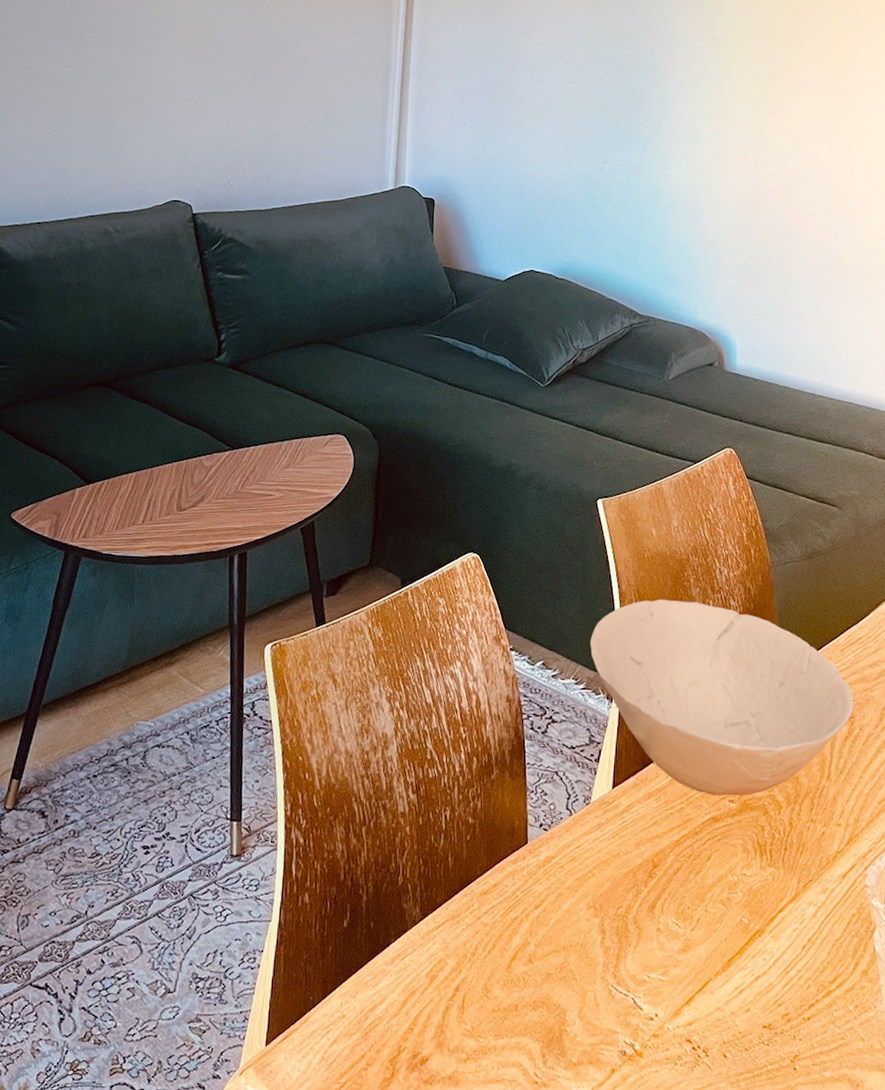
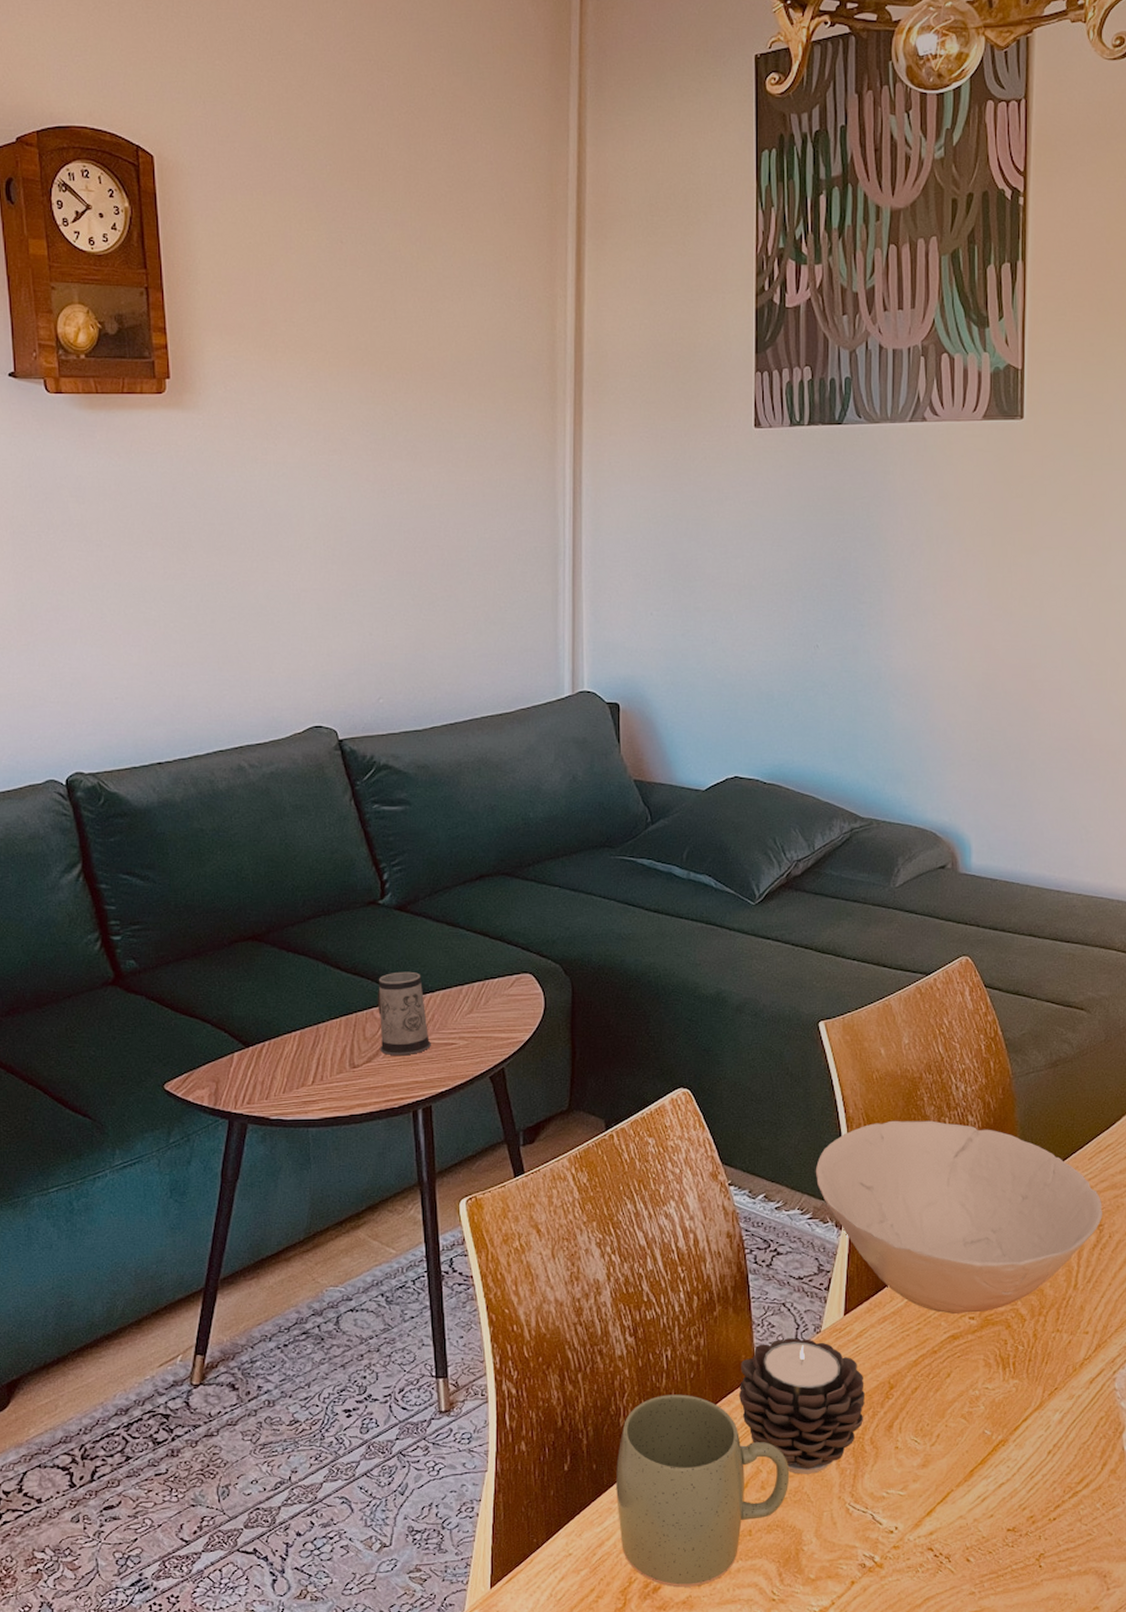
mug: none [205,424,251,503] -> present [377,971,431,1056]
mug: none [391,856,556,1062] -> present [616,1394,790,1587]
candle: none [512,807,629,951] -> present [740,1338,864,1474]

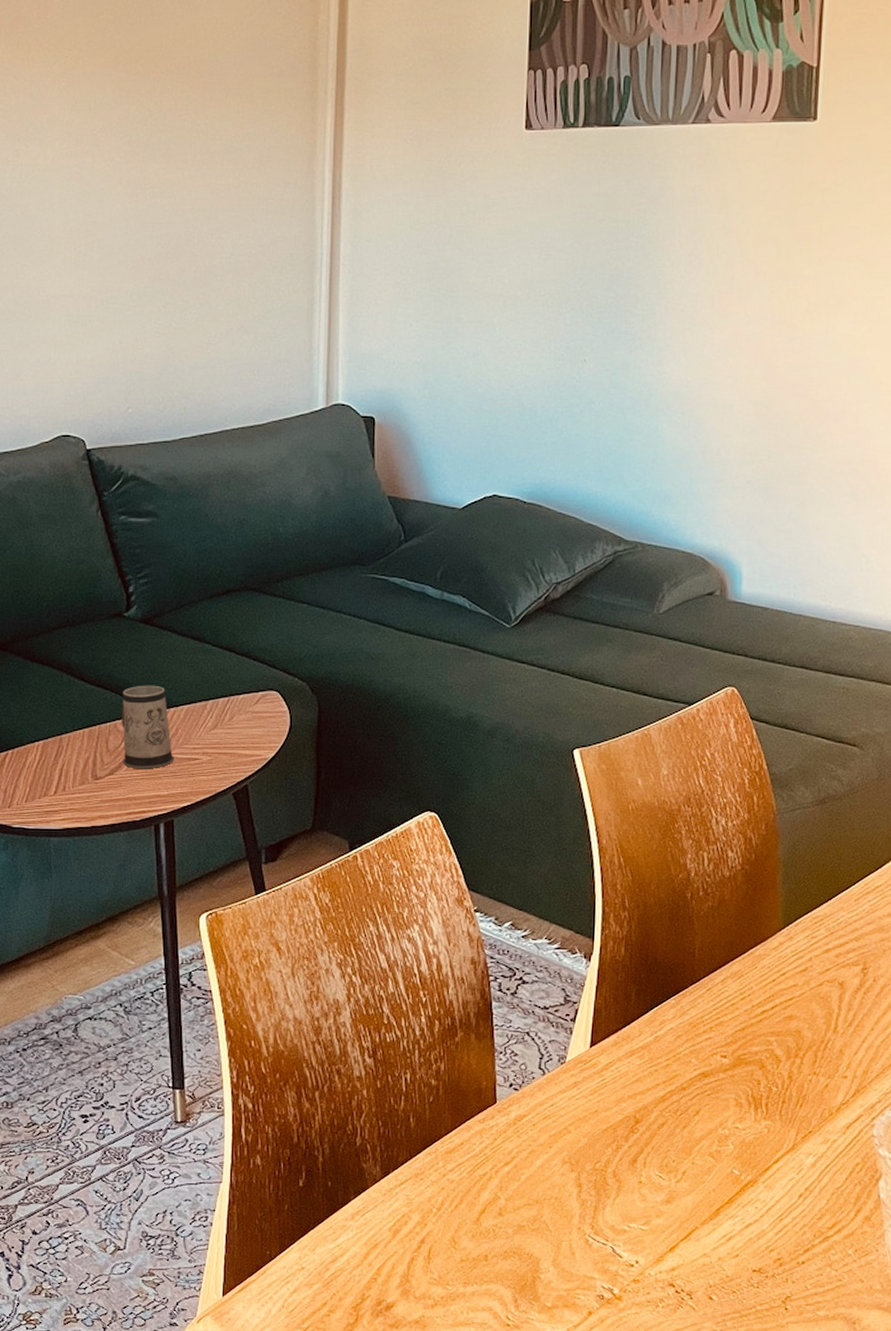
mug: present [616,1394,790,1587] -> none [351,1117,529,1307]
candle: present [740,1338,864,1474] -> none [479,1067,609,1204]
bowl: present [815,1120,1102,1314] -> none [564,852,868,1051]

